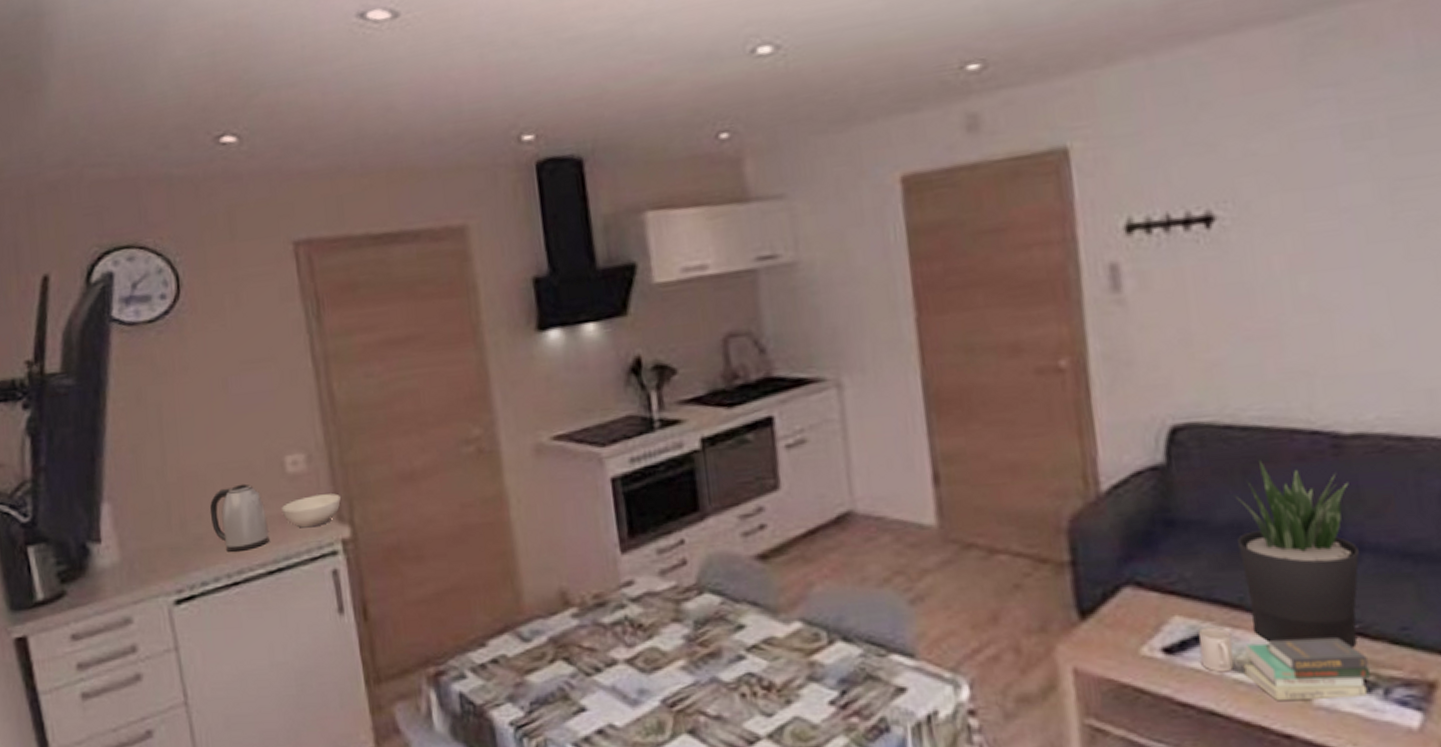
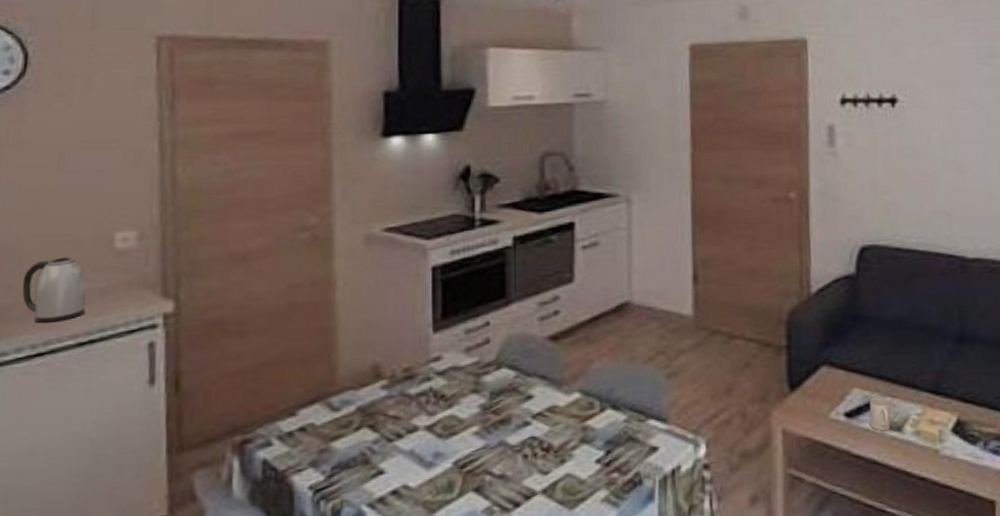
bowl: present [281,493,342,528] -> none [103,270,170,302]
planter: present [1234,460,1360,648] -> none [898,274,973,412]
books: present [1243,638,1370,702] -> none [897,405,976,453]

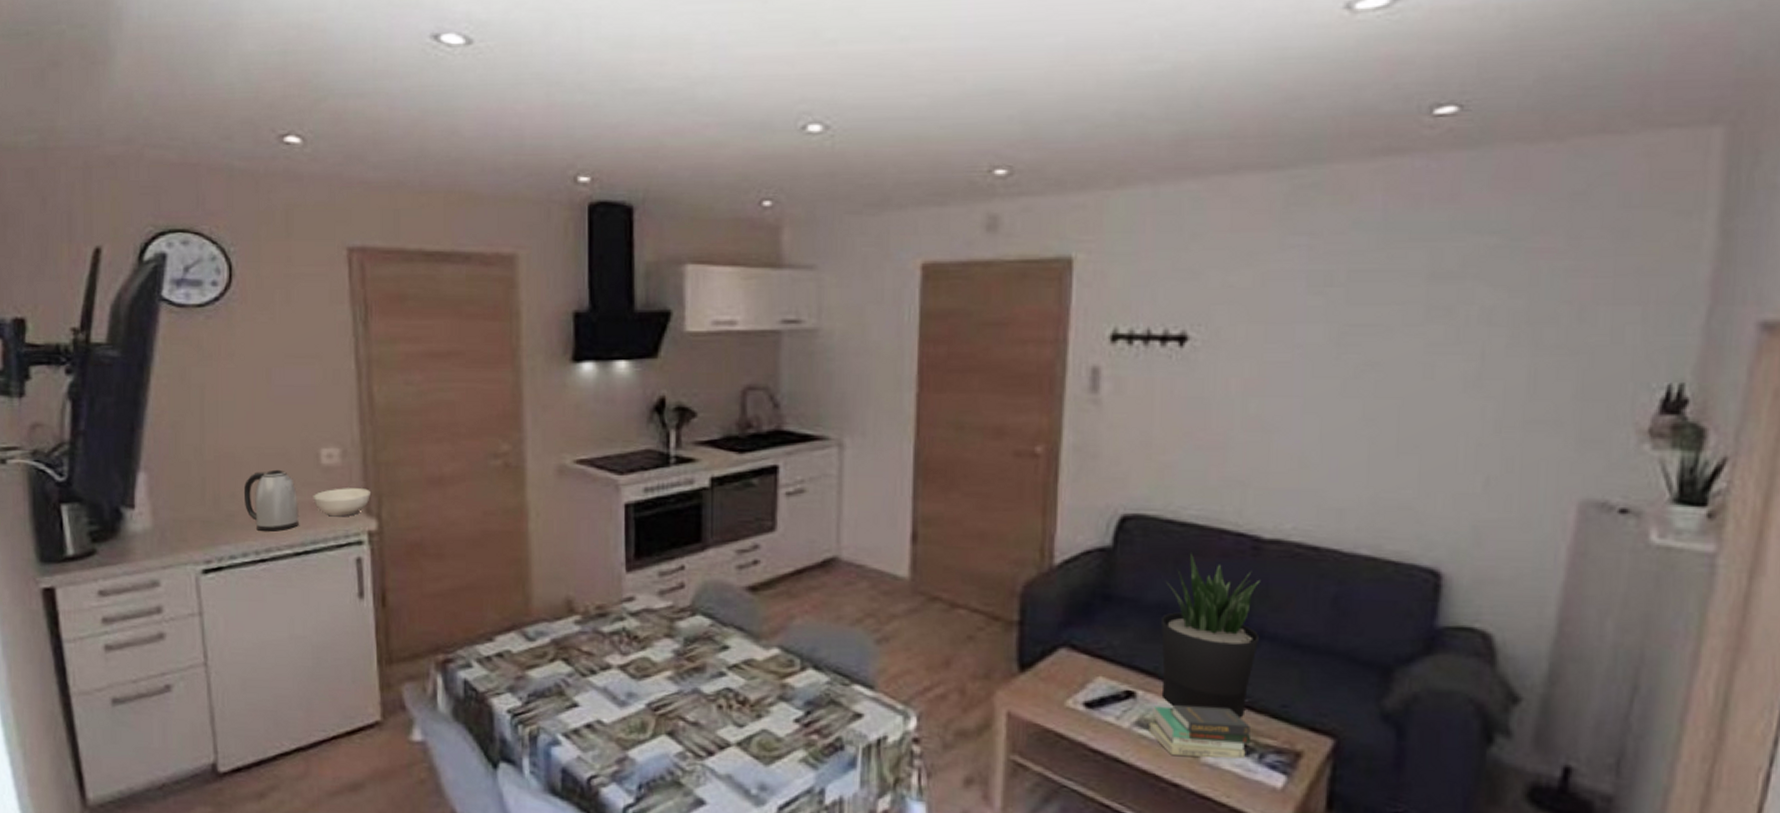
bowl: none [103,270,170,302] -> present [313,488,372,517]
mug: present [869,397,892,432] -> none [1114,688,1143,728]
books: none [897,405,976,453] -> present [1148,705,1250,759]
planter: none [898,274,973,412] -> present [1161,553,1261,718]

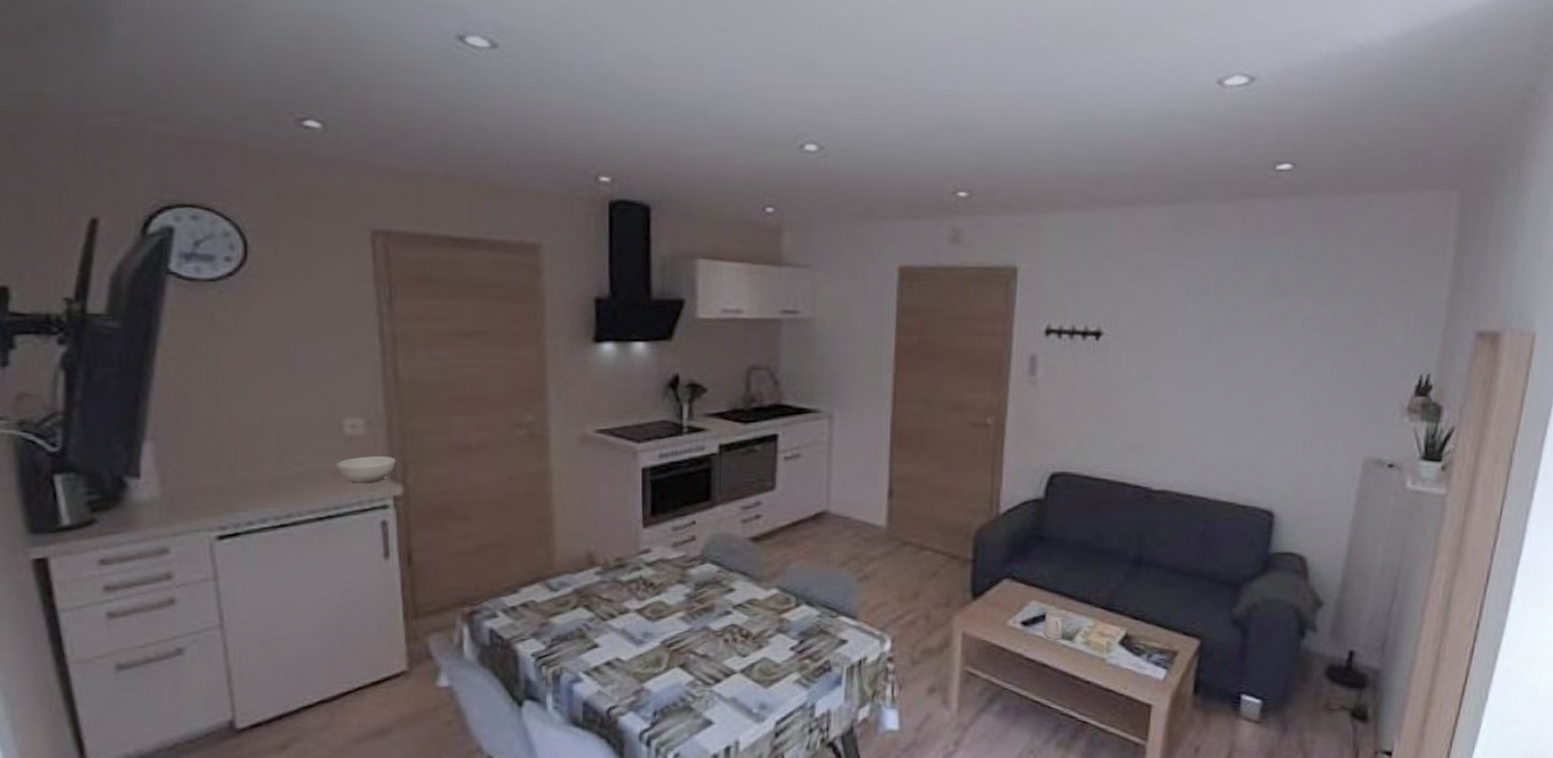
kettle: present [243,469,299,533] -> none [261,439,321,499]
mug: none [1114,688,1143,728] -> present [1044,609,1065,639]
books: present [1148,705,1250,759] -> none [1069,620,1142,660]
planter: present [1161,553,1261,718] -> none [1079,502,1151,628]

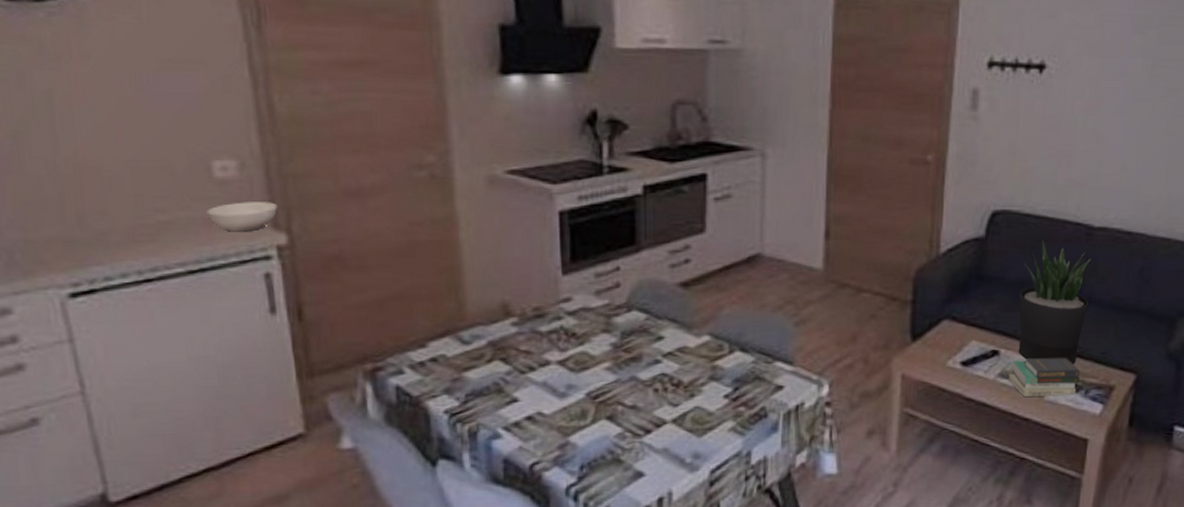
mug: present [1044,609,1065,639] -> none [983,349,1005,379]
books: none [1069,620,1142,660] -> present [1008,358,1080,398]
planter: none [1079,502,1151,628] -> present [1019,240,1091,365]

